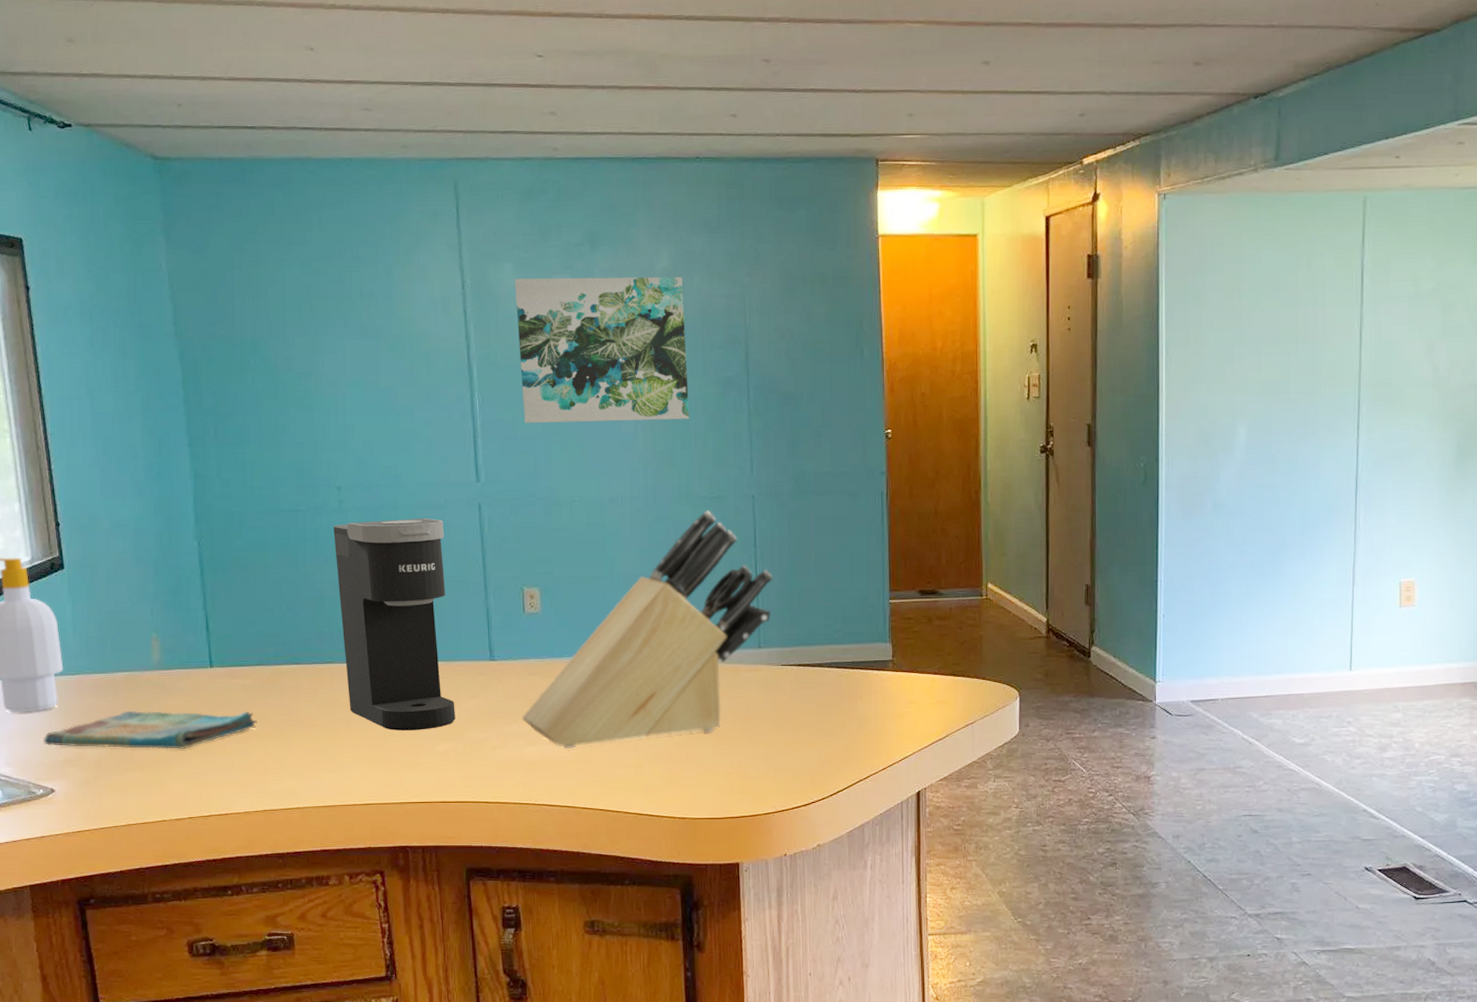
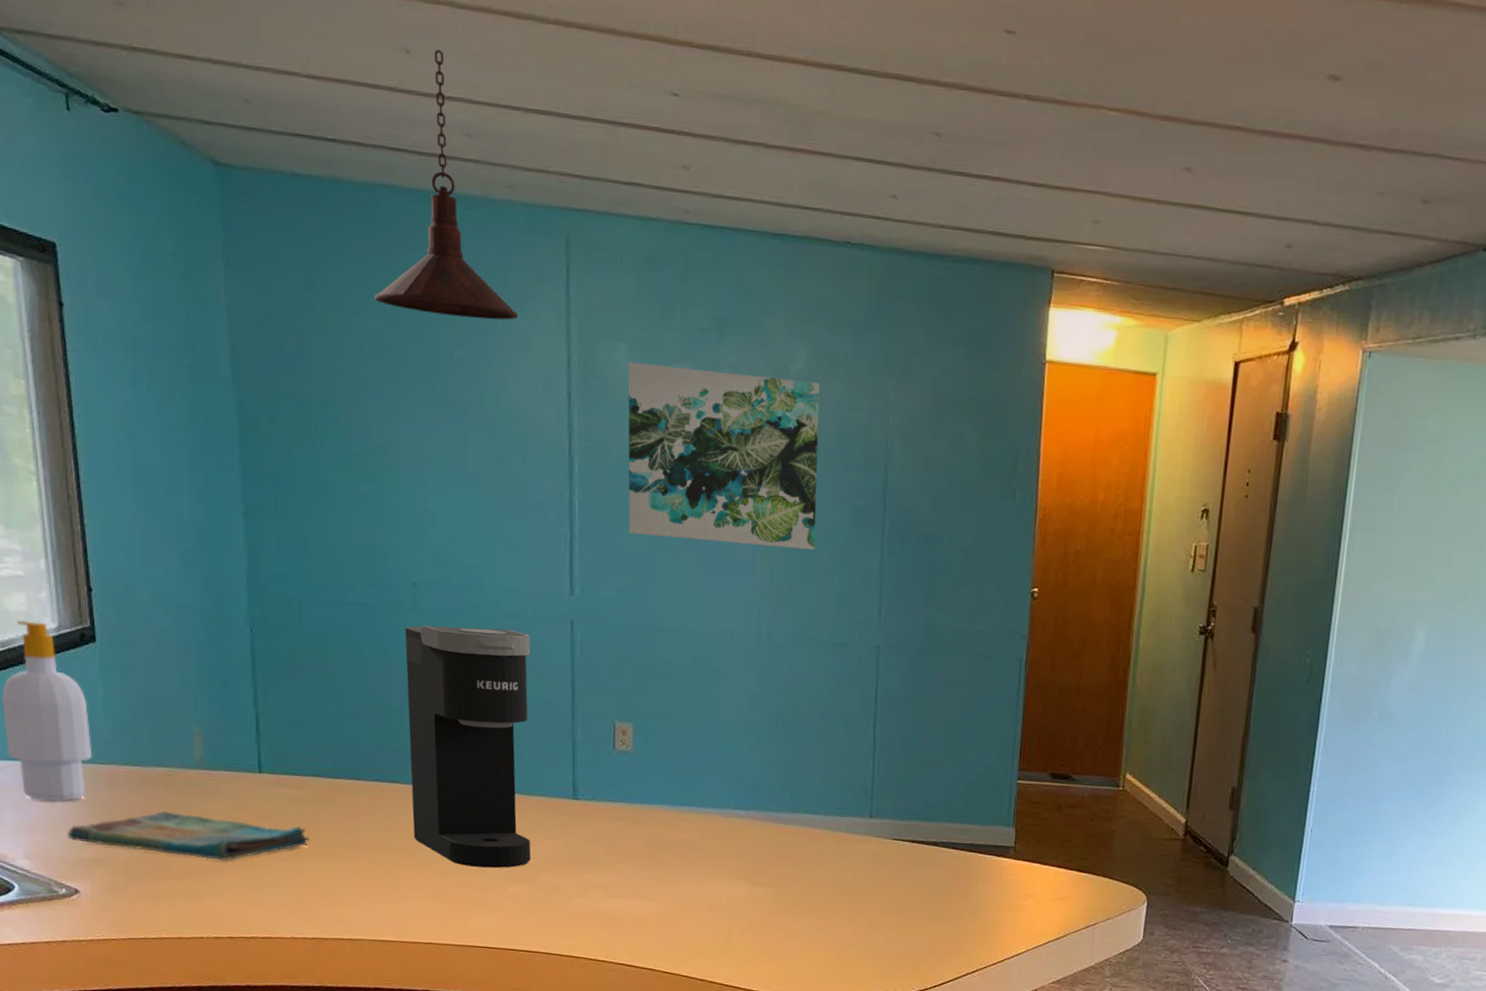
pendant light: none [292,44,418,259] -> present [373,49,519,320]
knife block: present [522,510,773,749] -> none [604,657,893,906]

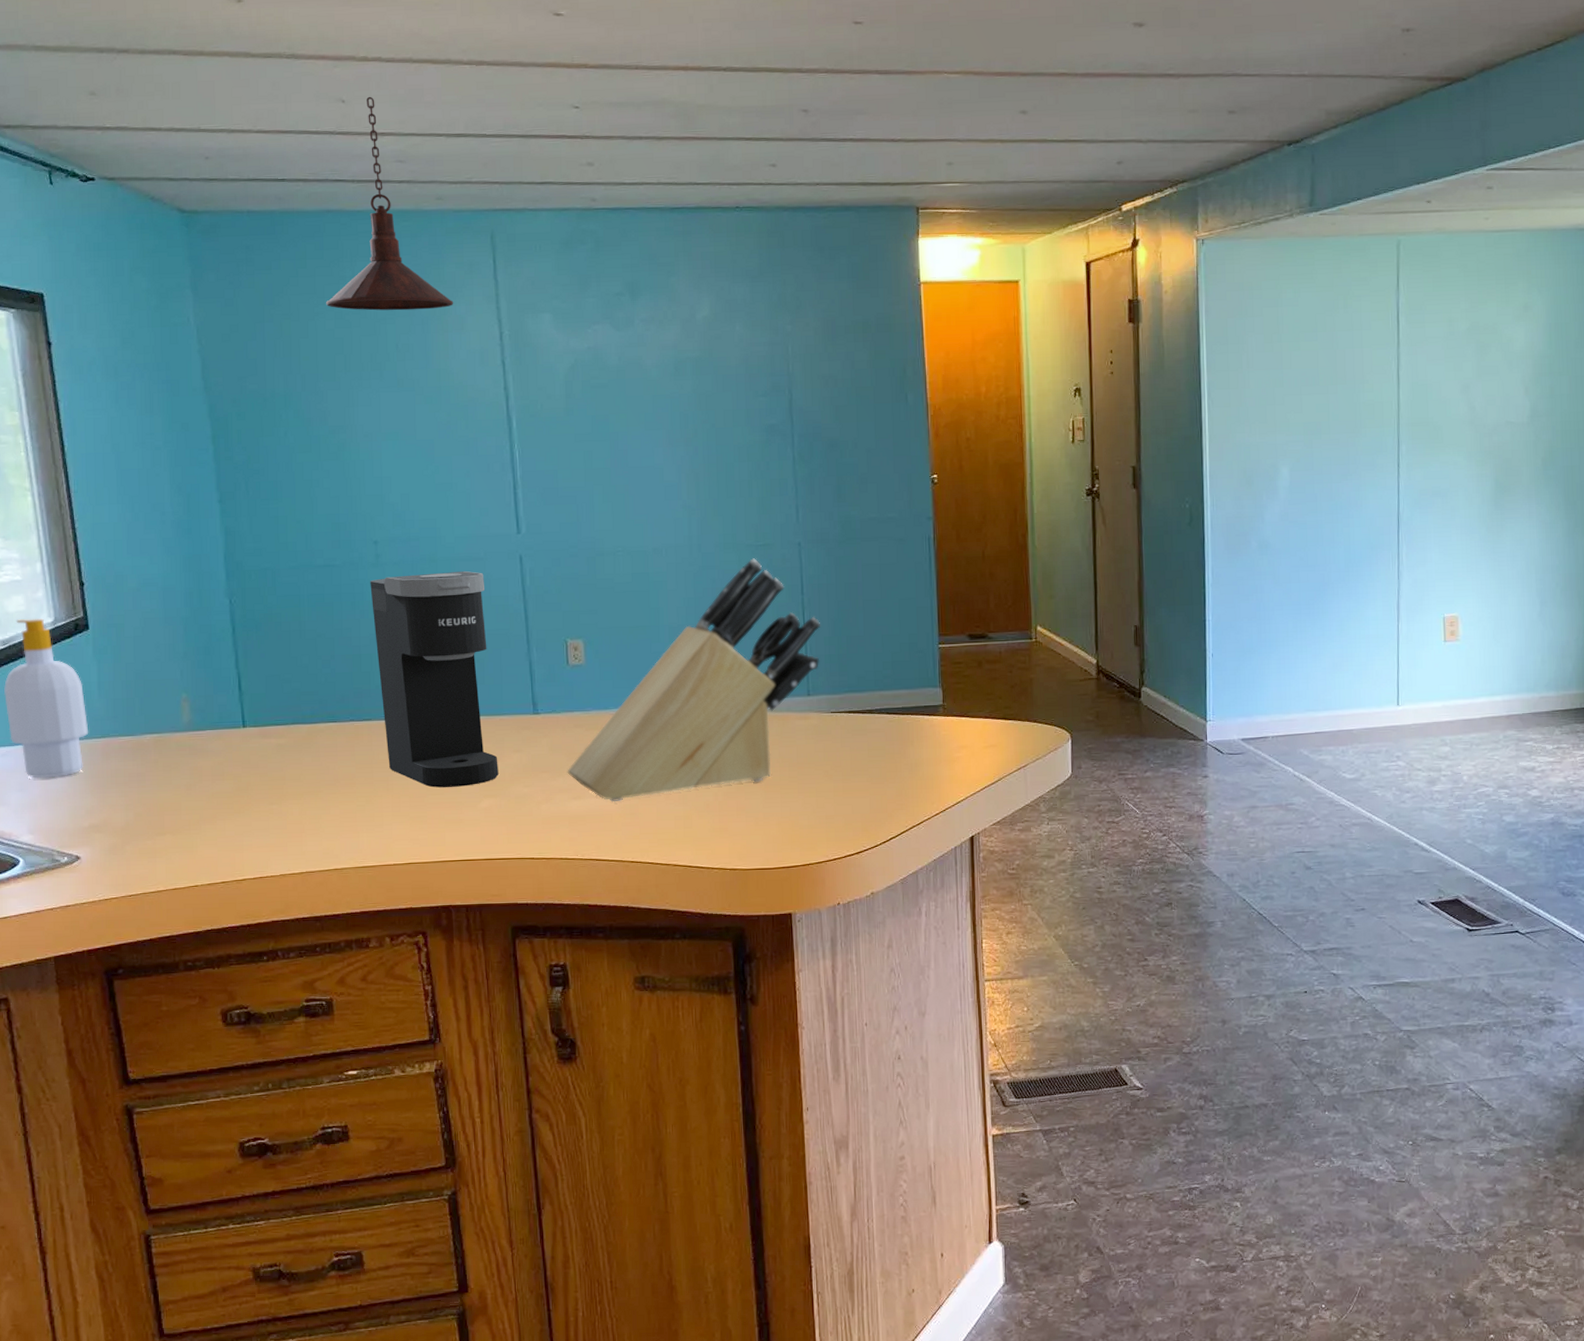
dish towel: present [68,811,310,861] -> none [68,772,293,813]
knife block: none [604,657,893,906] -> present [567,558,821,802]
wall art: present [628,361,820,550] -> none [554,325,734,474]

